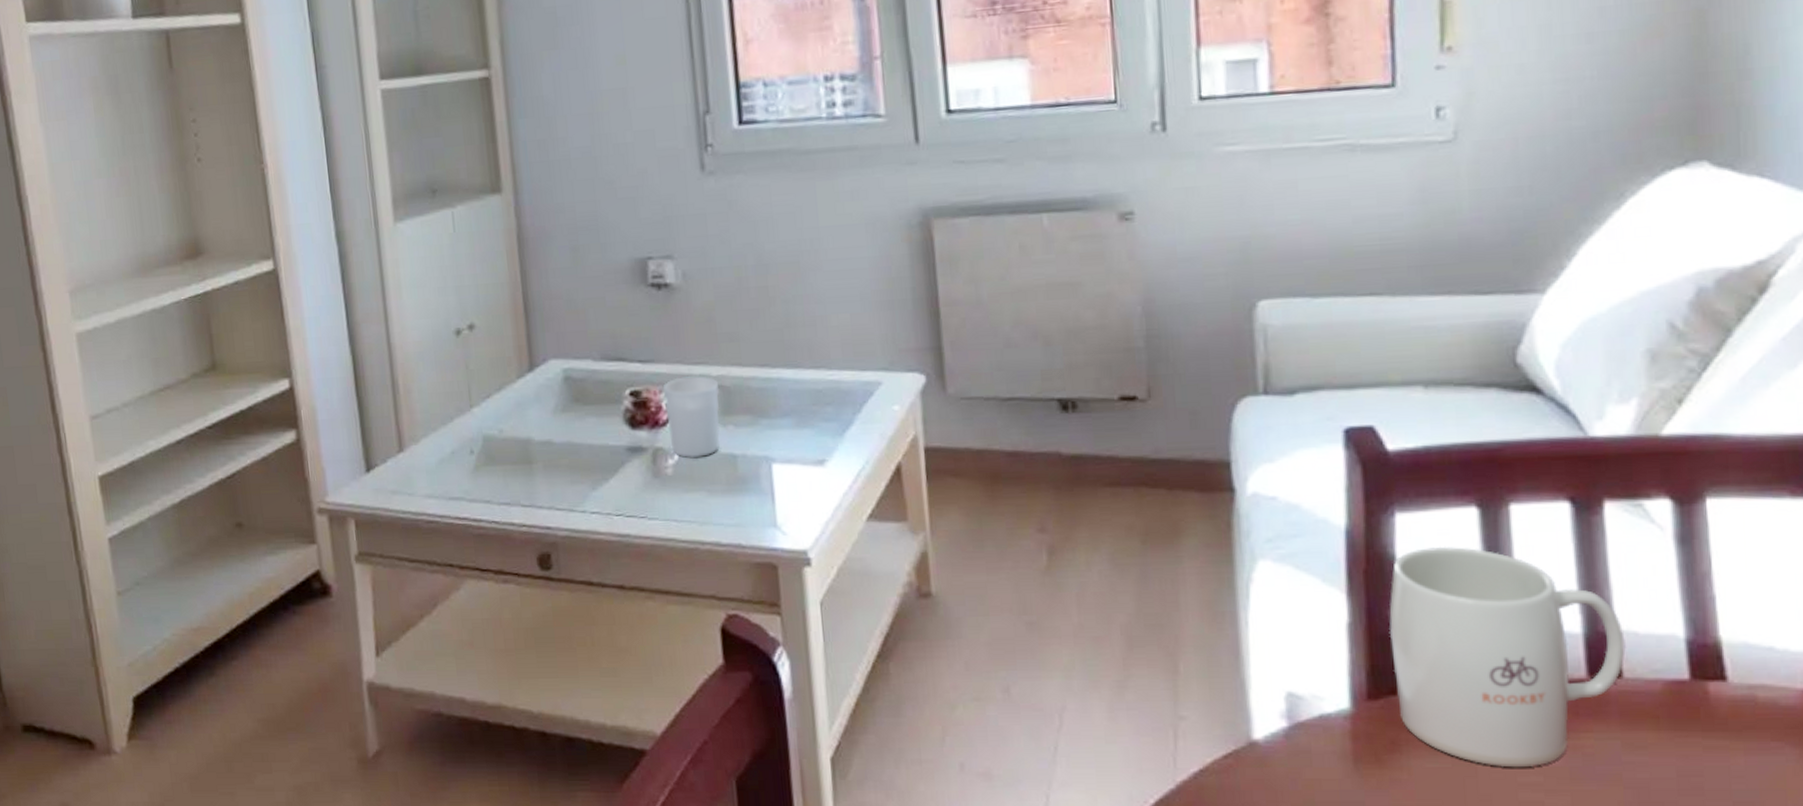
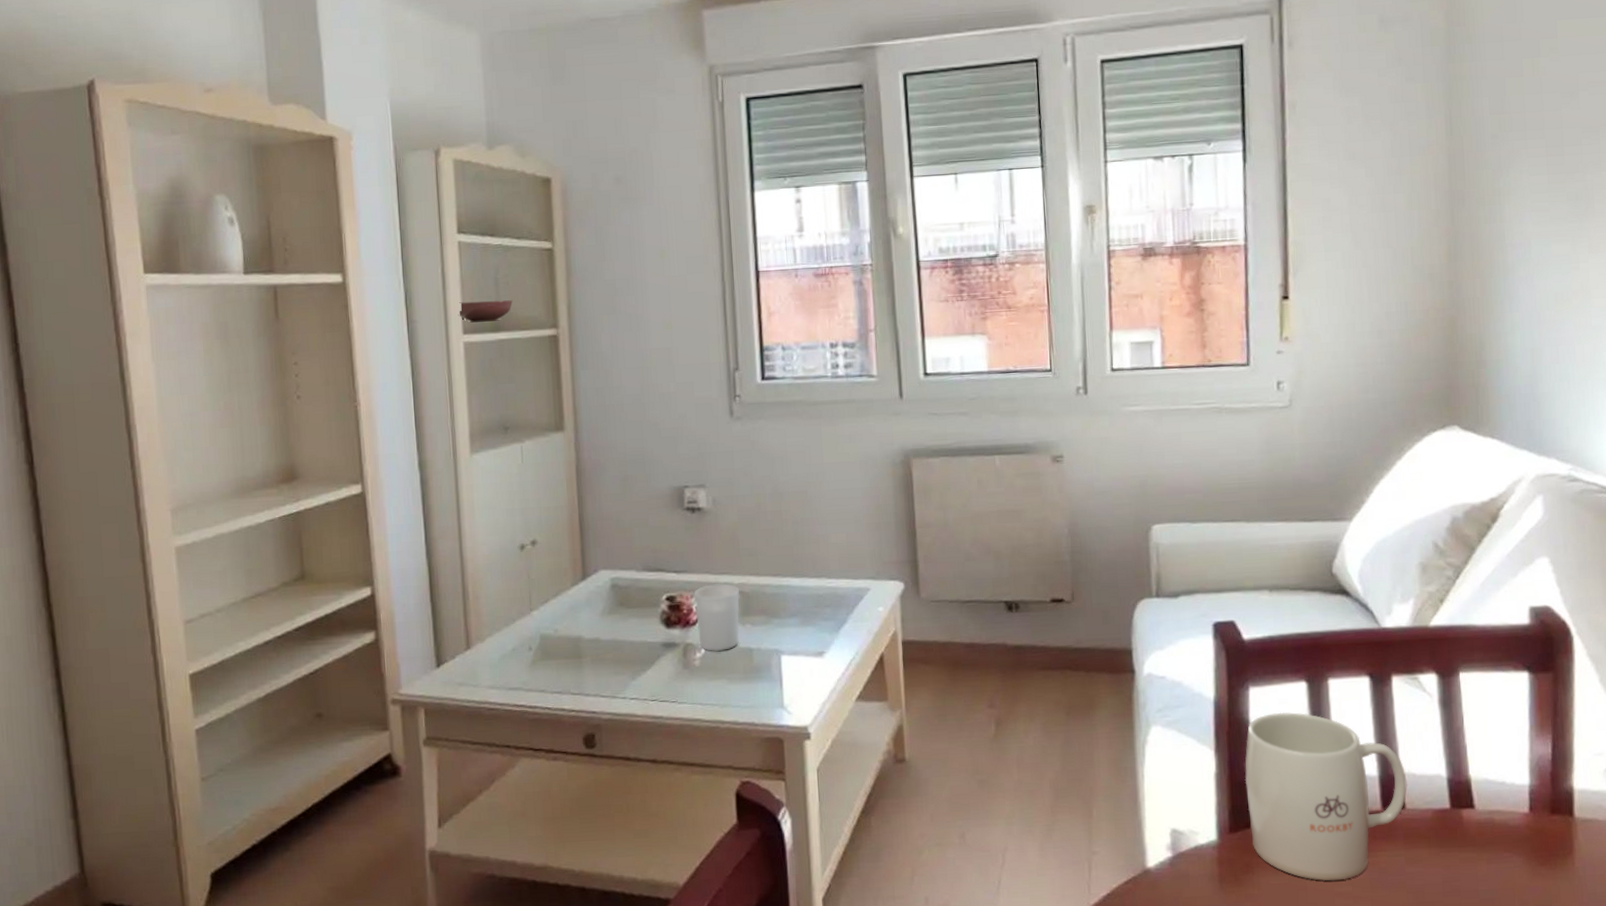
bowl: none [373,36,436,66] -> present [458,300,514,323]

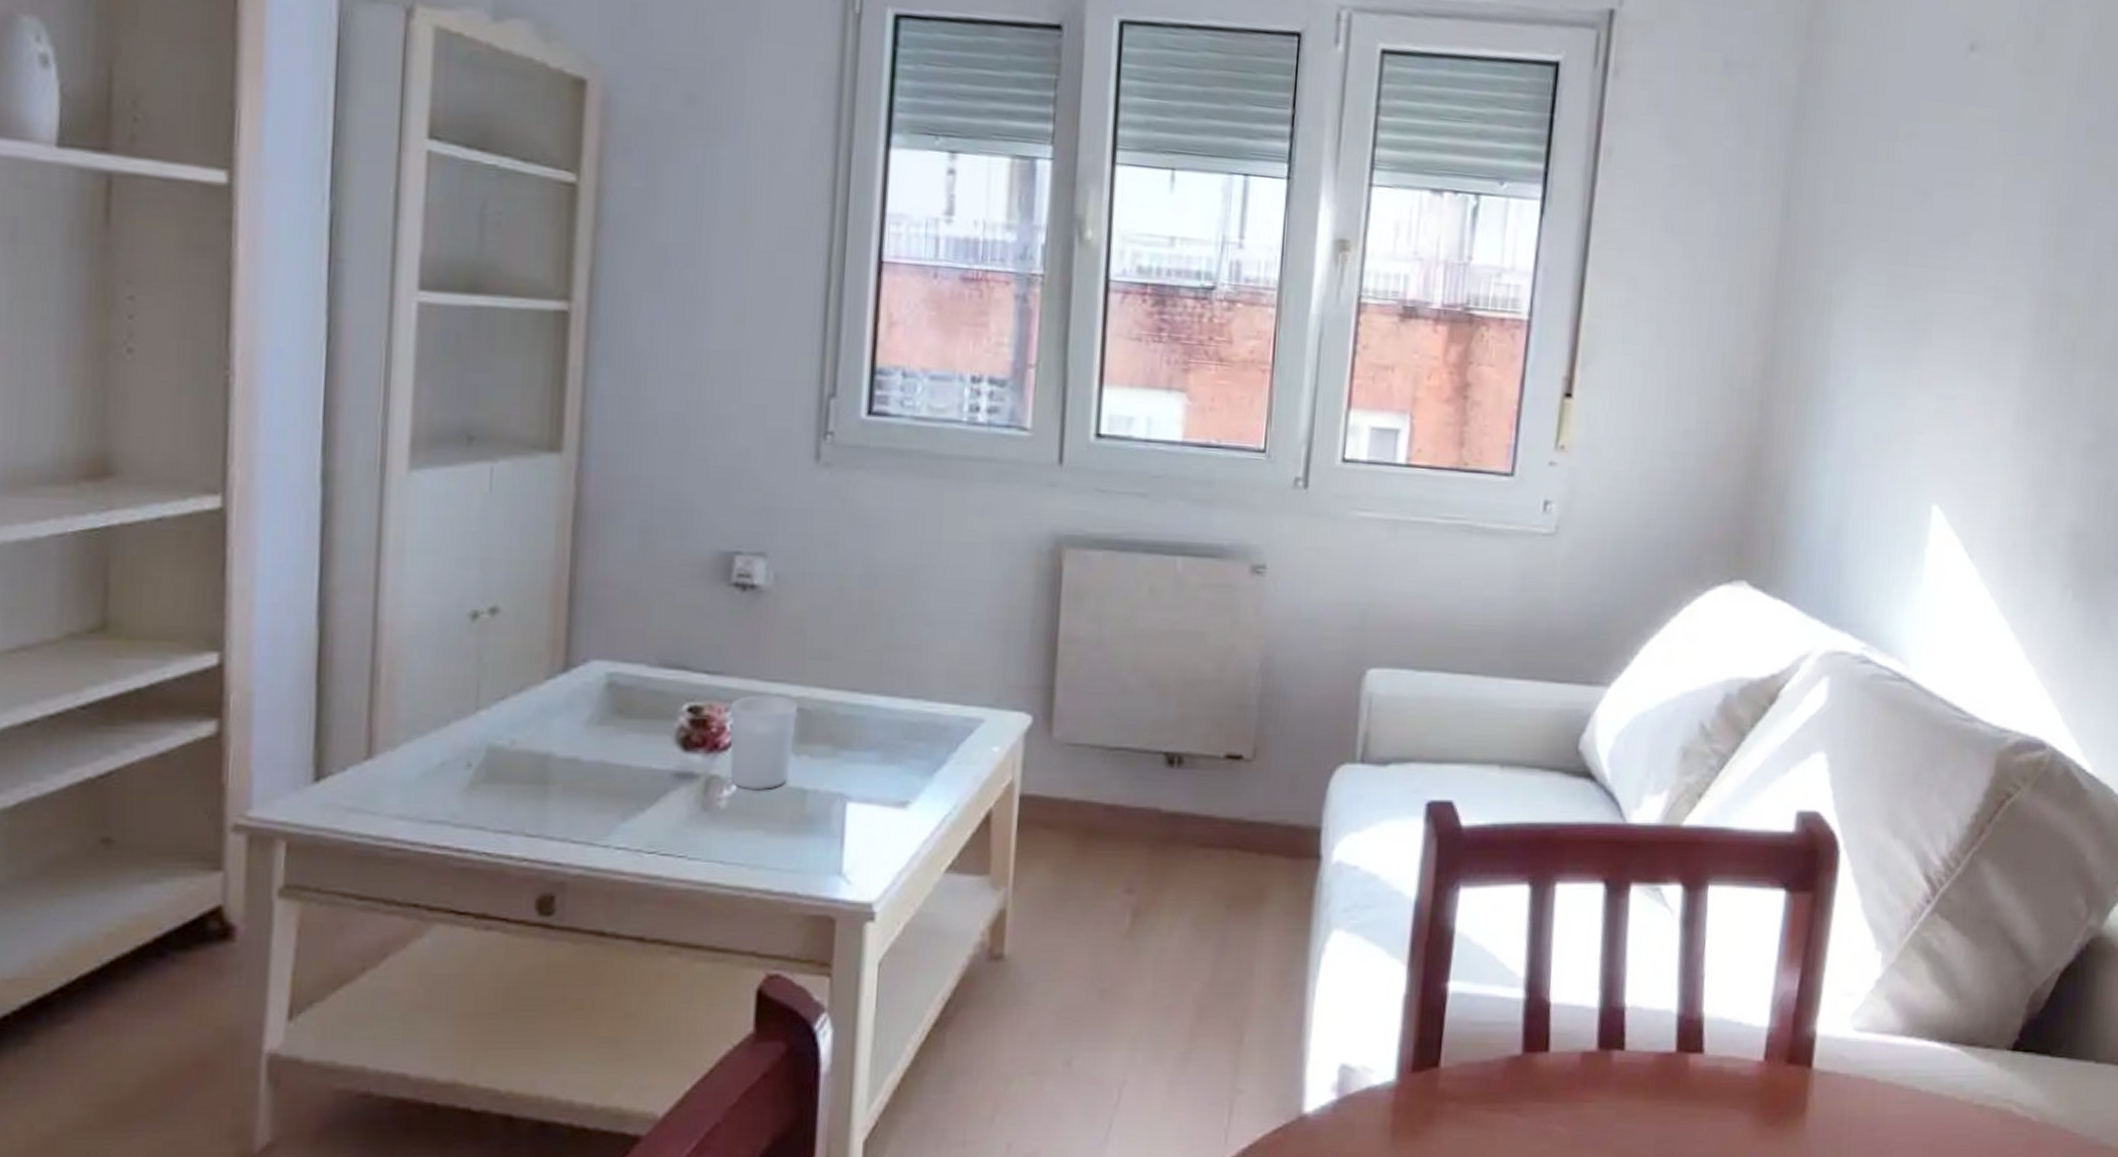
bowl: present [458,300,514,323] -> none [413,241,506,278]
mug: present [1244,712,1407,882] -> none [1437,921,1632,1138]

